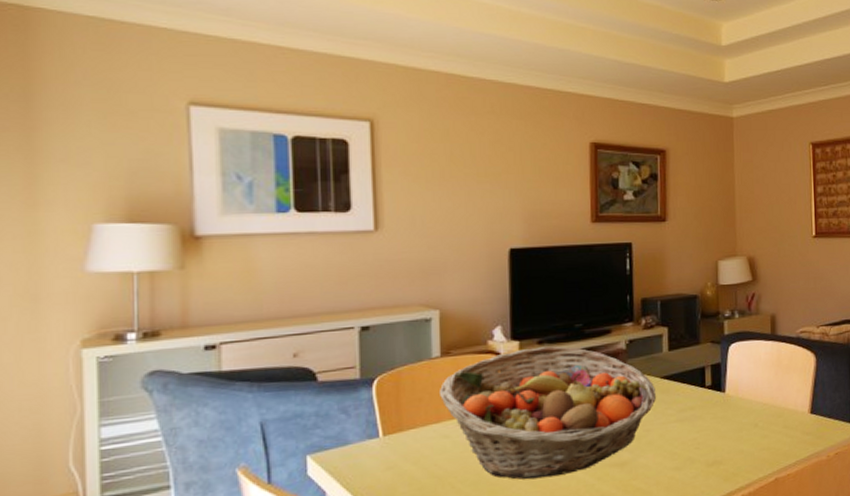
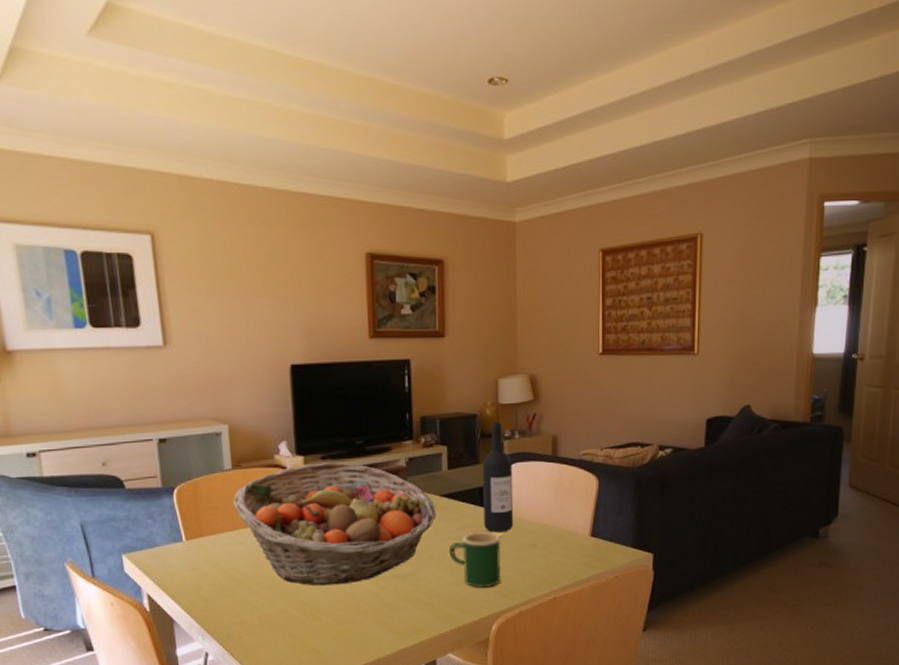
mug: none [668,413,723,473] -> present [448,532,501,588]
wine bottle: none [703,302,735,414] -> present [482,422,514,533]

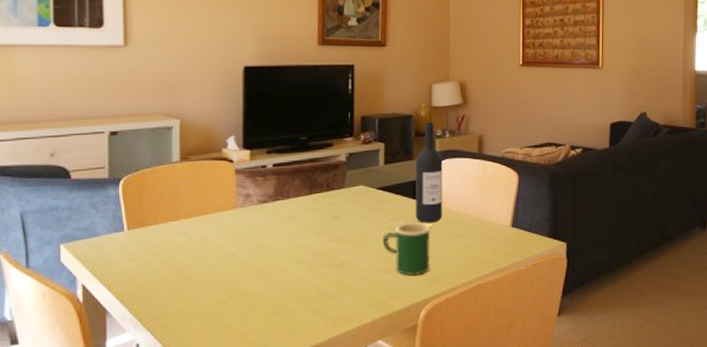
fruit basket: present [232,462,436,586] -> none [177,156,371,275]

